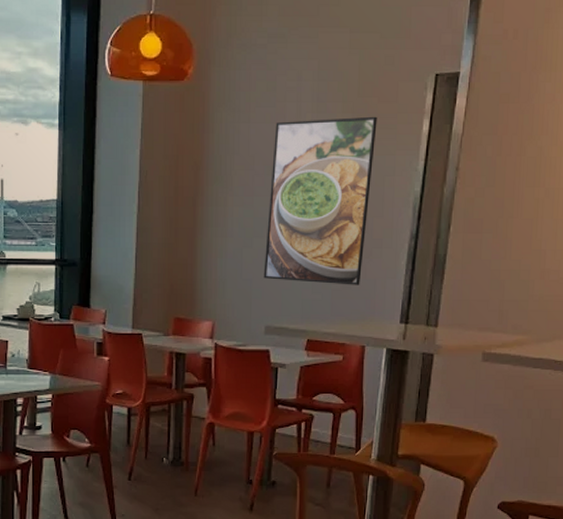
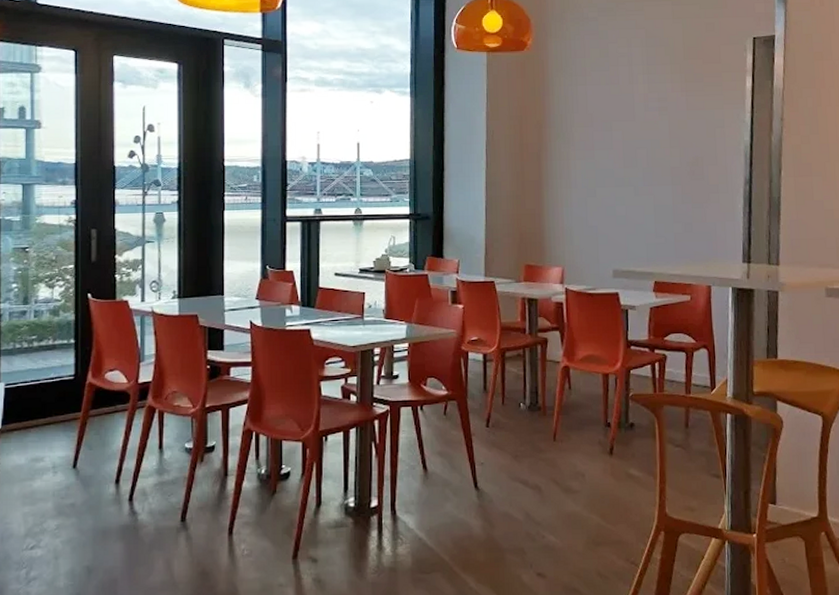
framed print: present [263,116,377,285] -> none [608,76,704,229]

